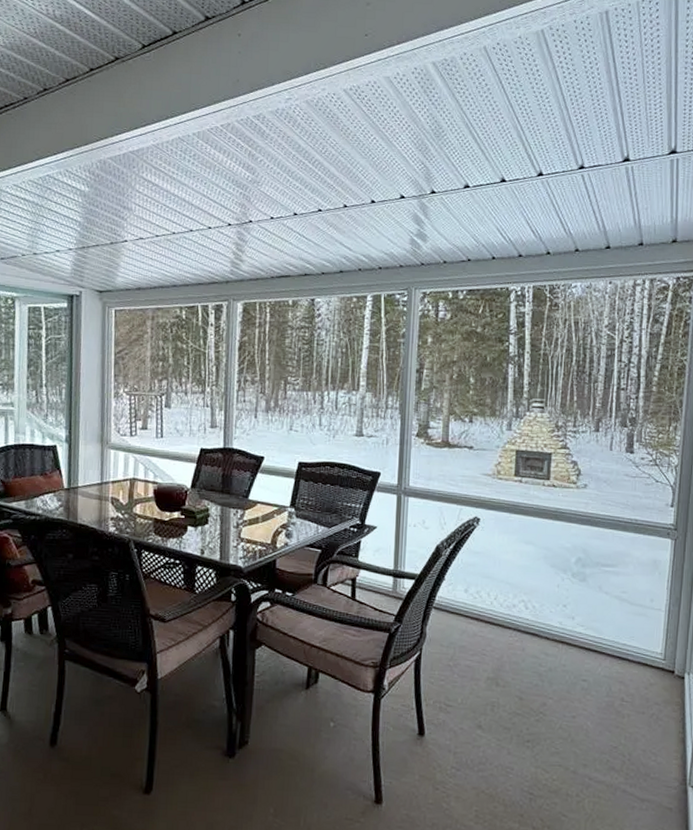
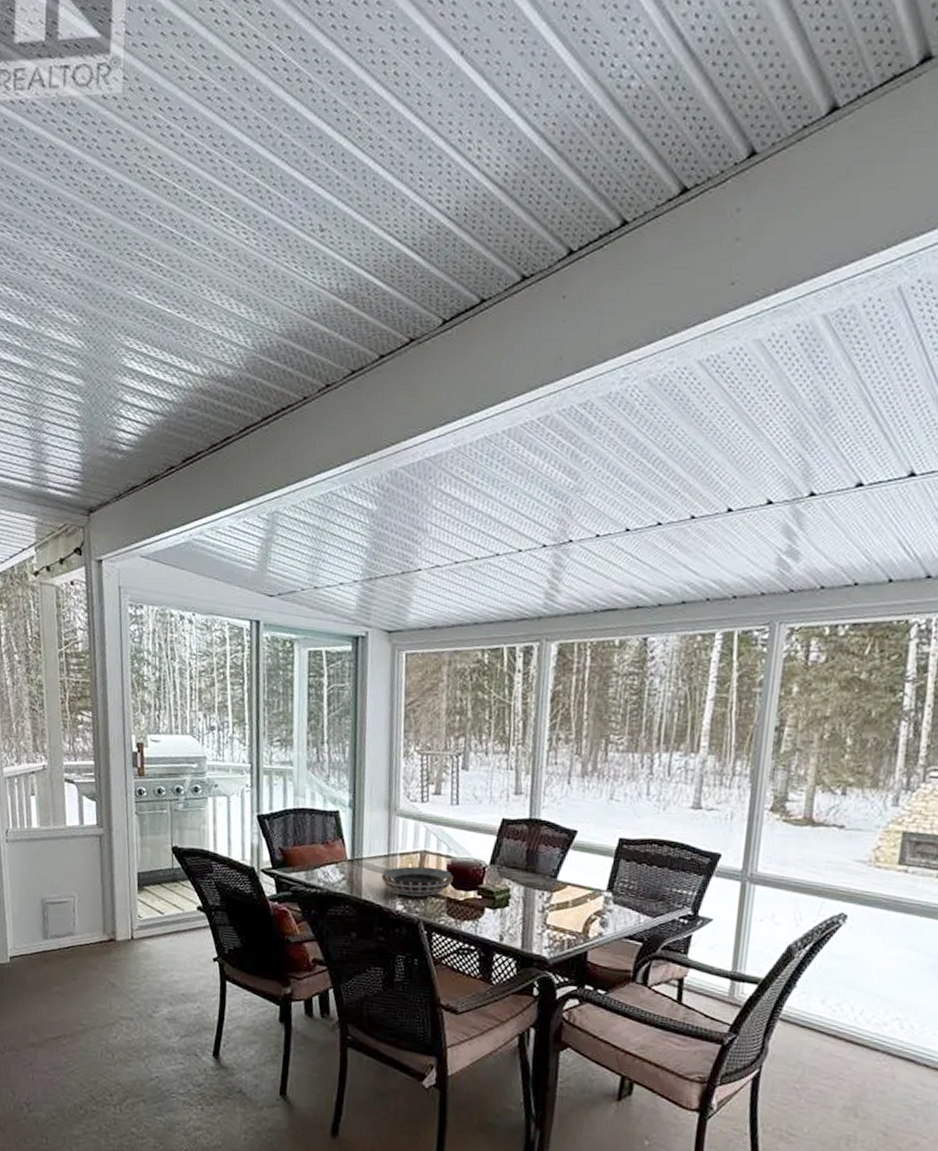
decorative bowl: none [95,492,159,520] -> present [381,866,453,898]

